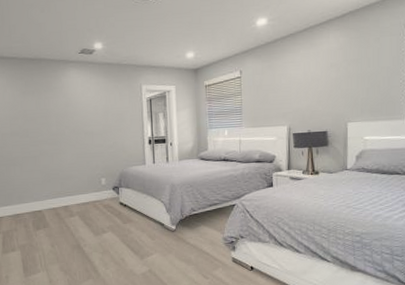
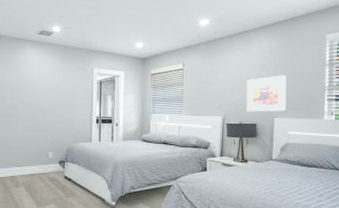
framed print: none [314,73,361,119] -> present [246,75,286,112]

